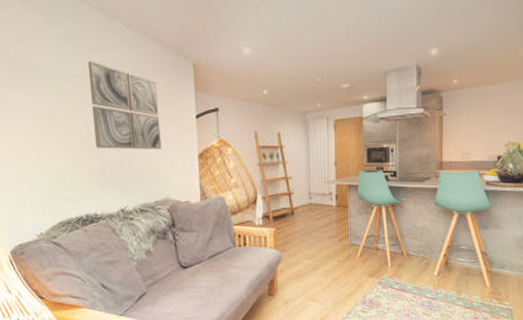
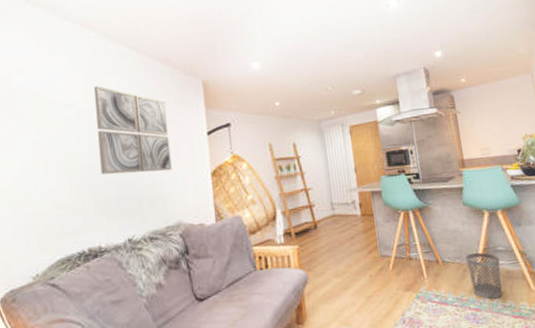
wastebasket: none [429,249,461,291] -> present [465,252,502,299]

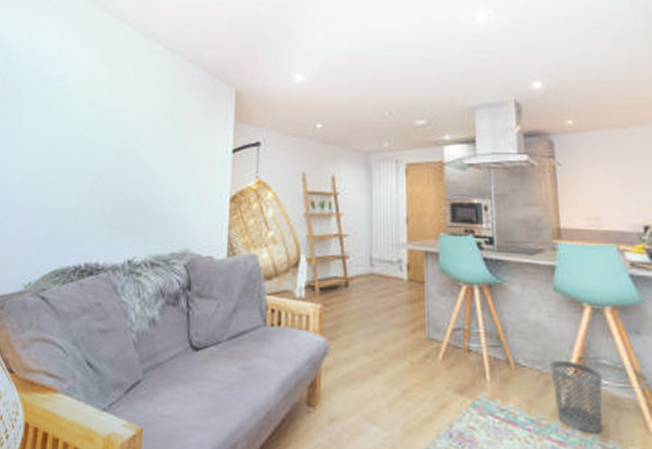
wall art: present [94,86,172,175] -> none [112,84,192,189]

